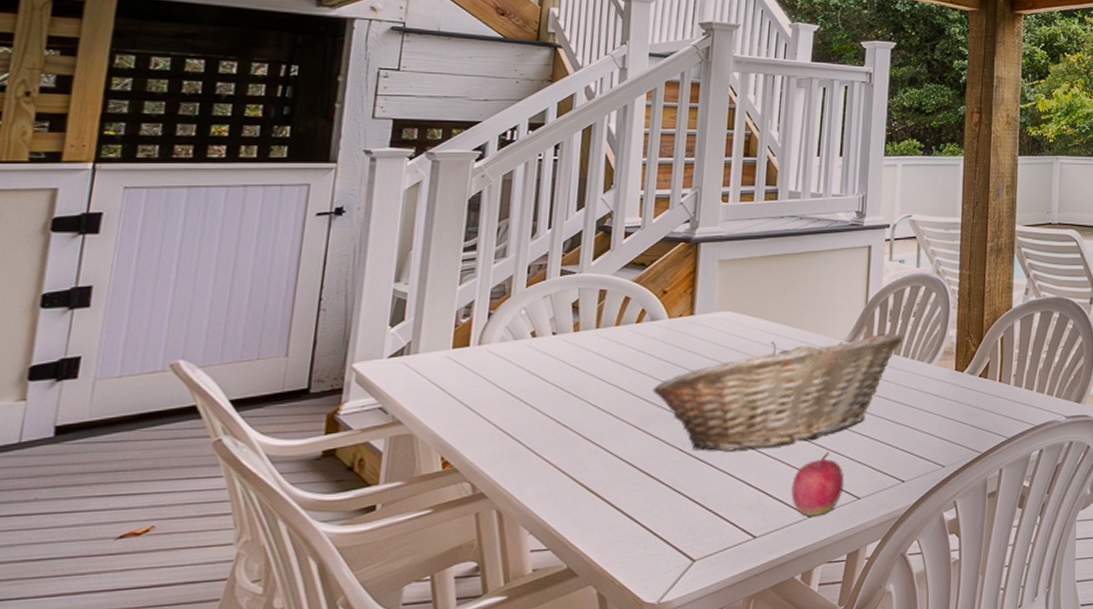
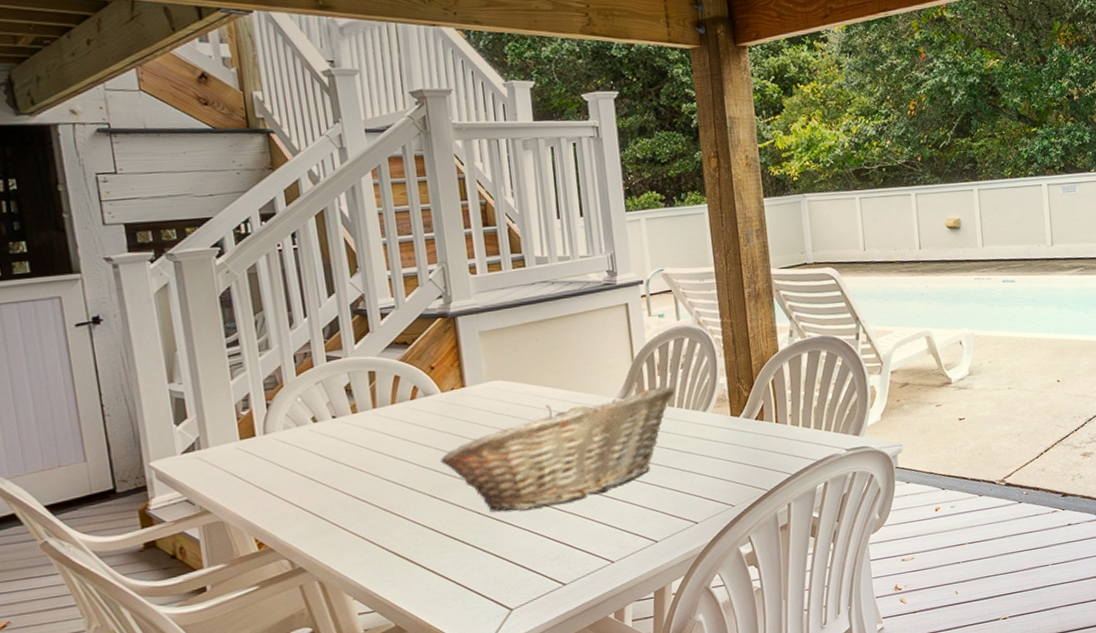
apple: present [791,451,844,517] -> none [590,502,640,562]

